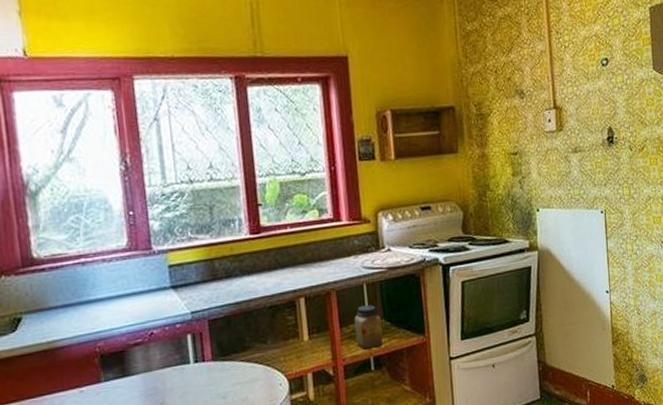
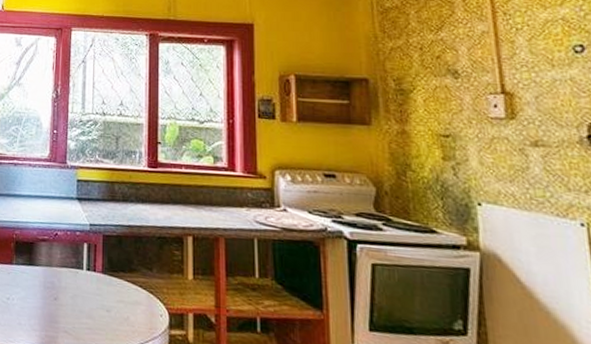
jar: present [354,305,383,350] -> none [242,260,273,310]

